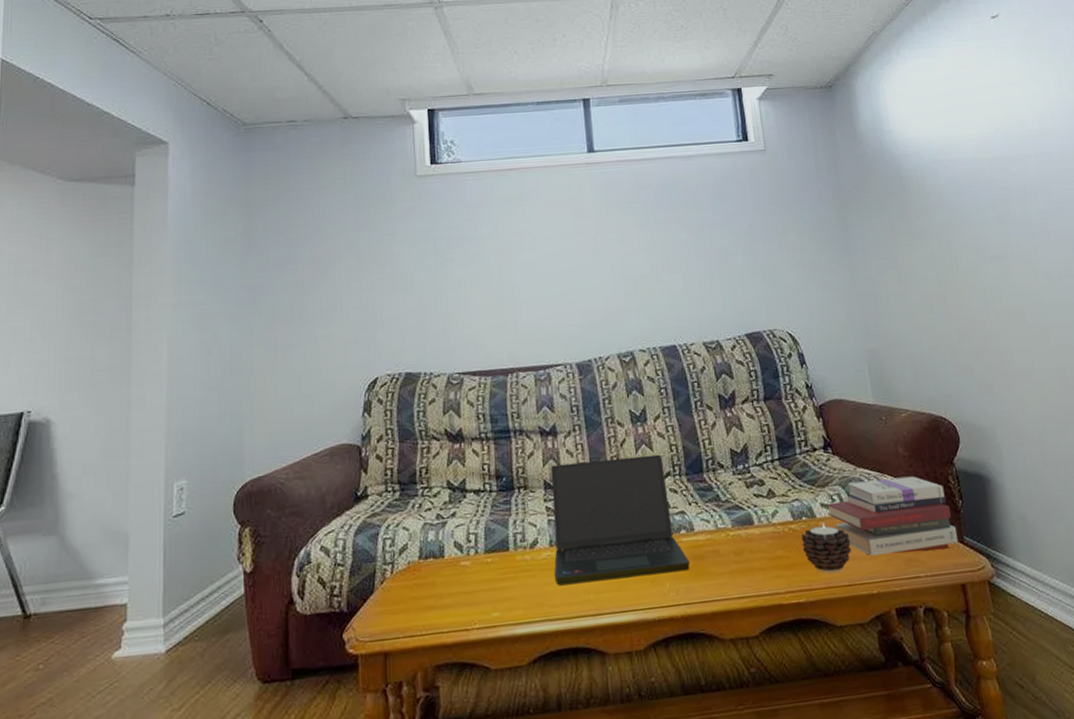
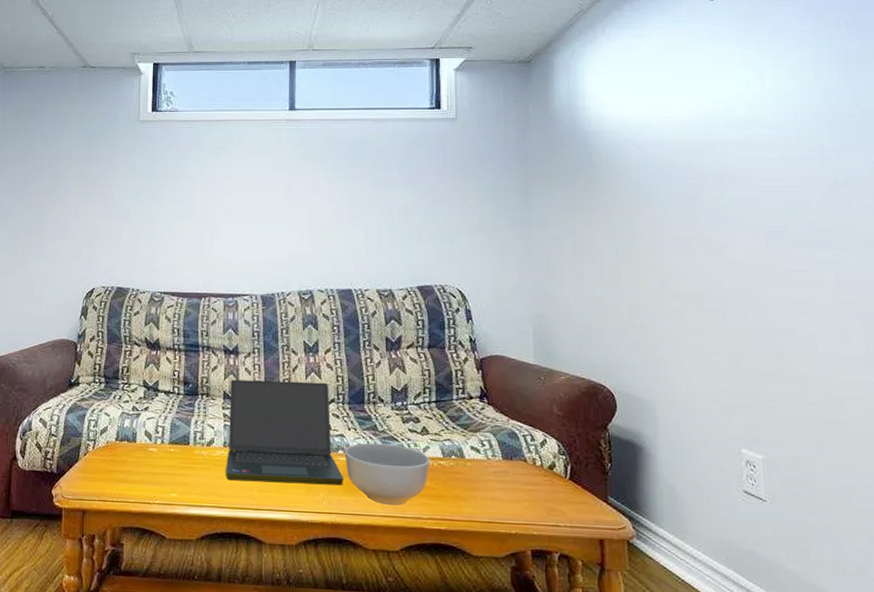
bowl: none [687,514,781,585] -> present [344,442,431,505]
candle: present [801,523,851,575] -> none [448,464,496,510]
books: present [826,476,959,556] -> none [476,432,603,506]

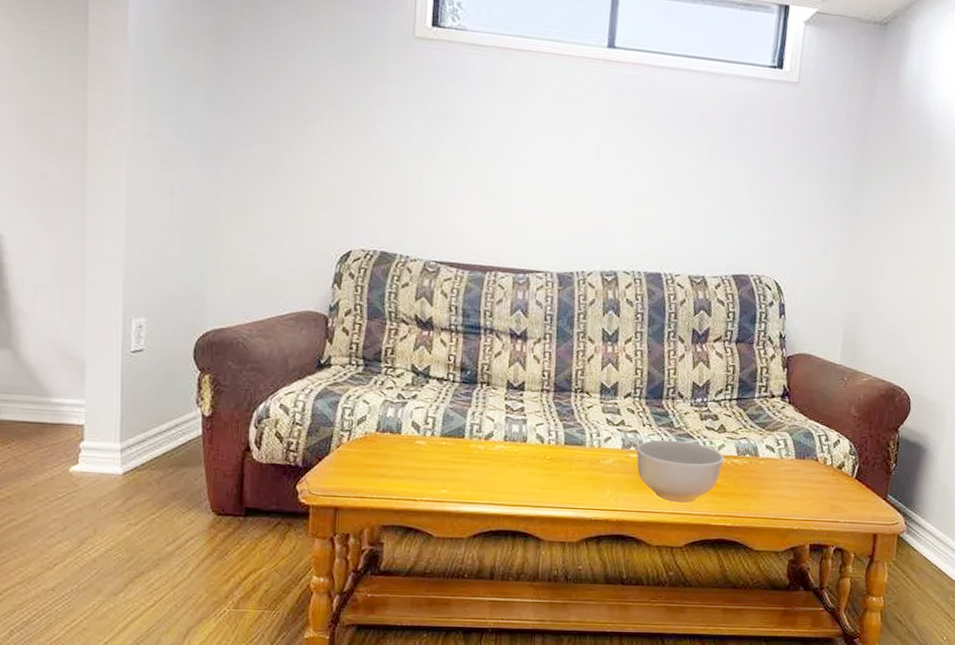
laptop: present [225,379,343,486] -> none [504,367,633,483]

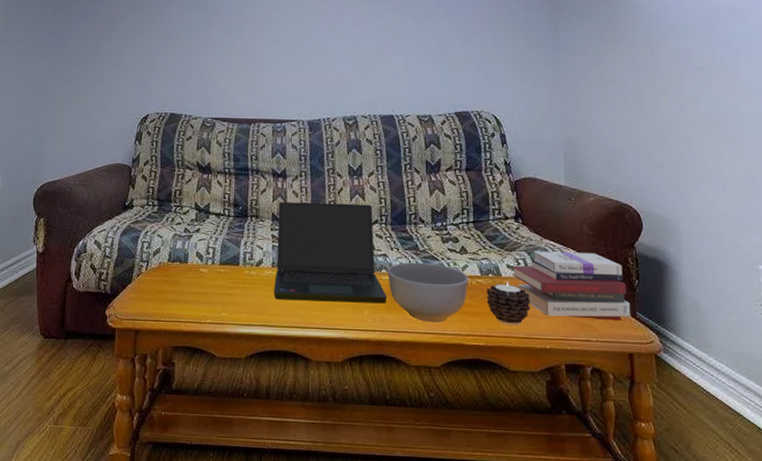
laptop: none [504,367,633,483] -> present [273,202,386,304]
candle: none [739,462,786,508] -> present [486,281,531,327]
books: none [770,431,884,504] -> present [512,251,631,321]

